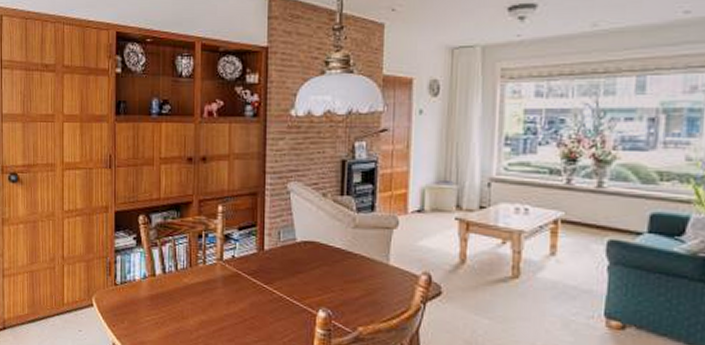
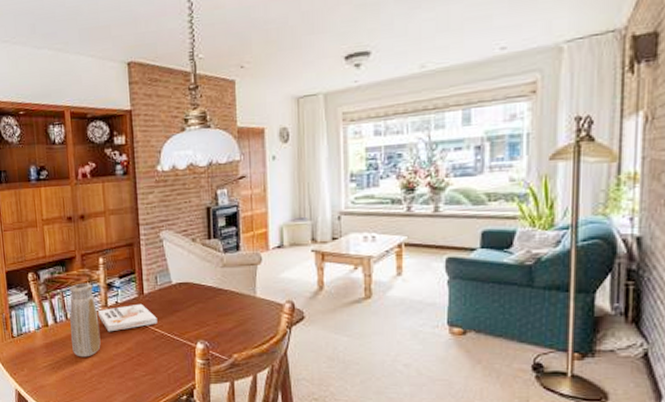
vase: none [180,231,212,315] -> present [69,282,101,357]
book: none [211,260,277,289] -> present [97,303,158,332]

